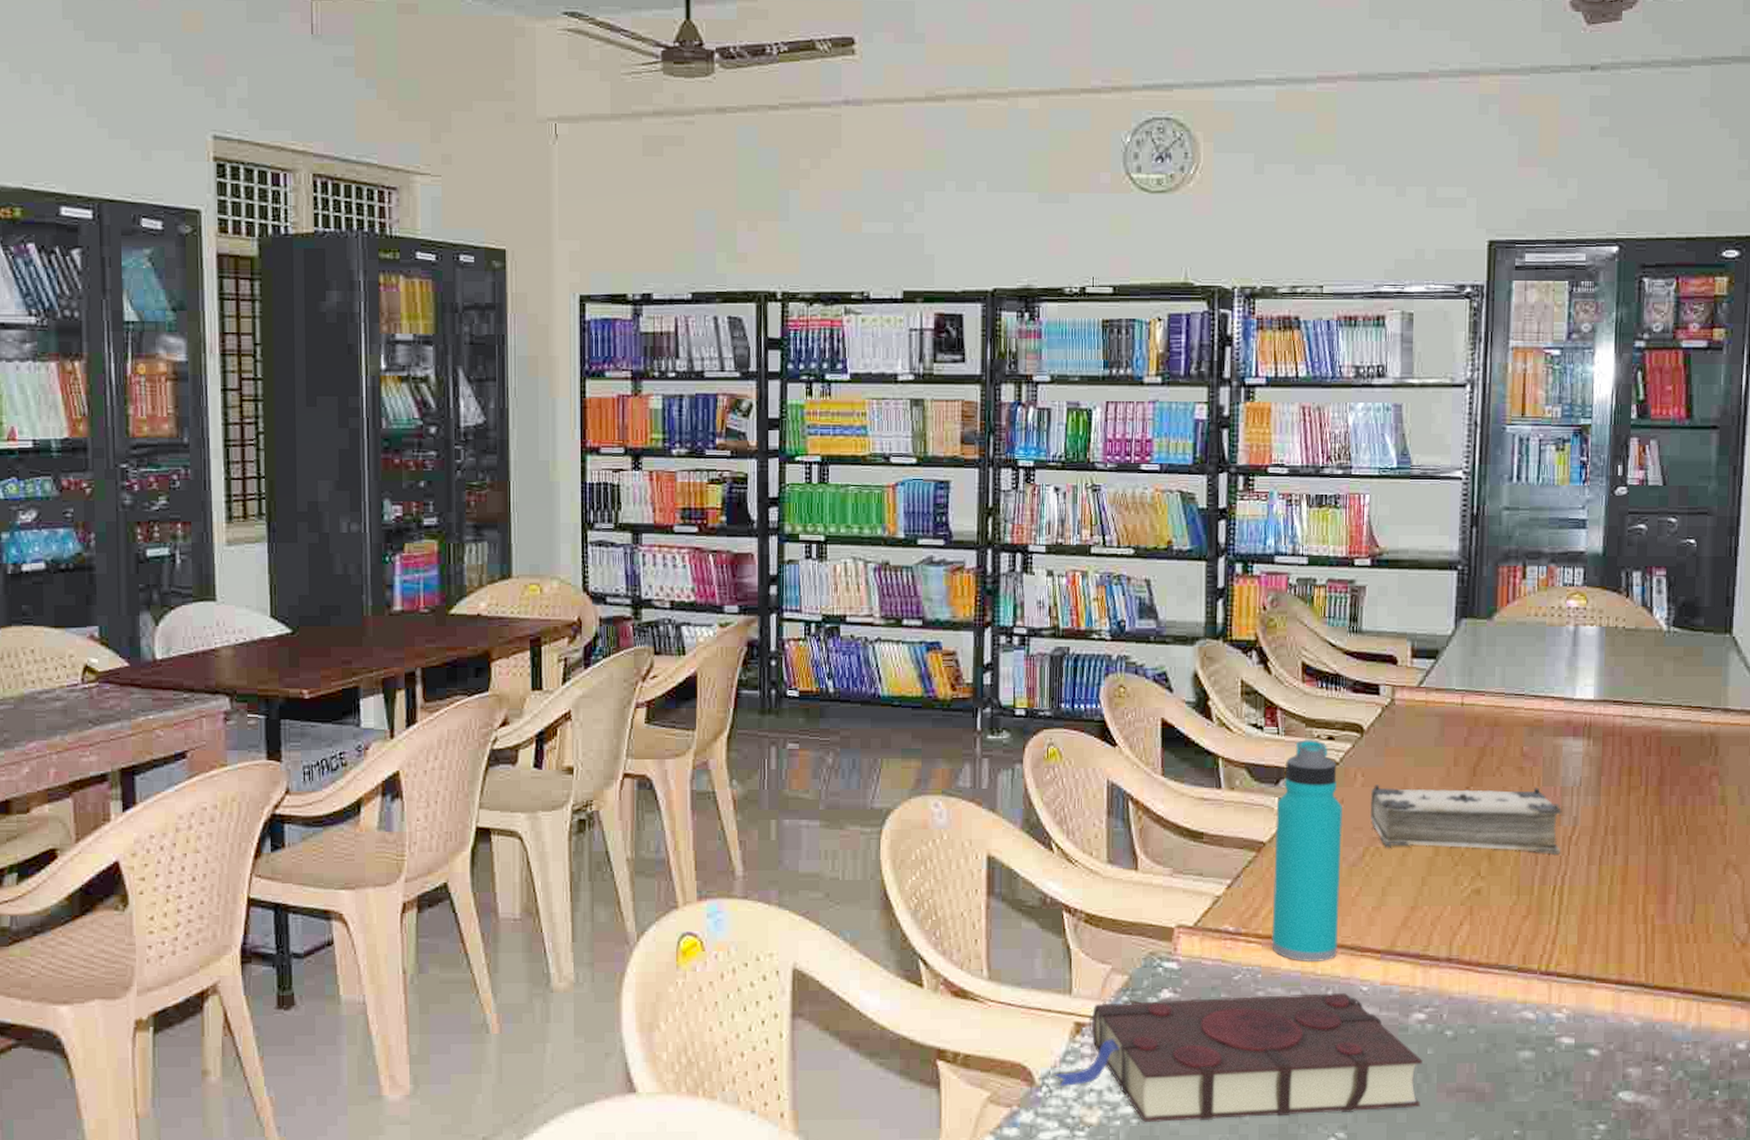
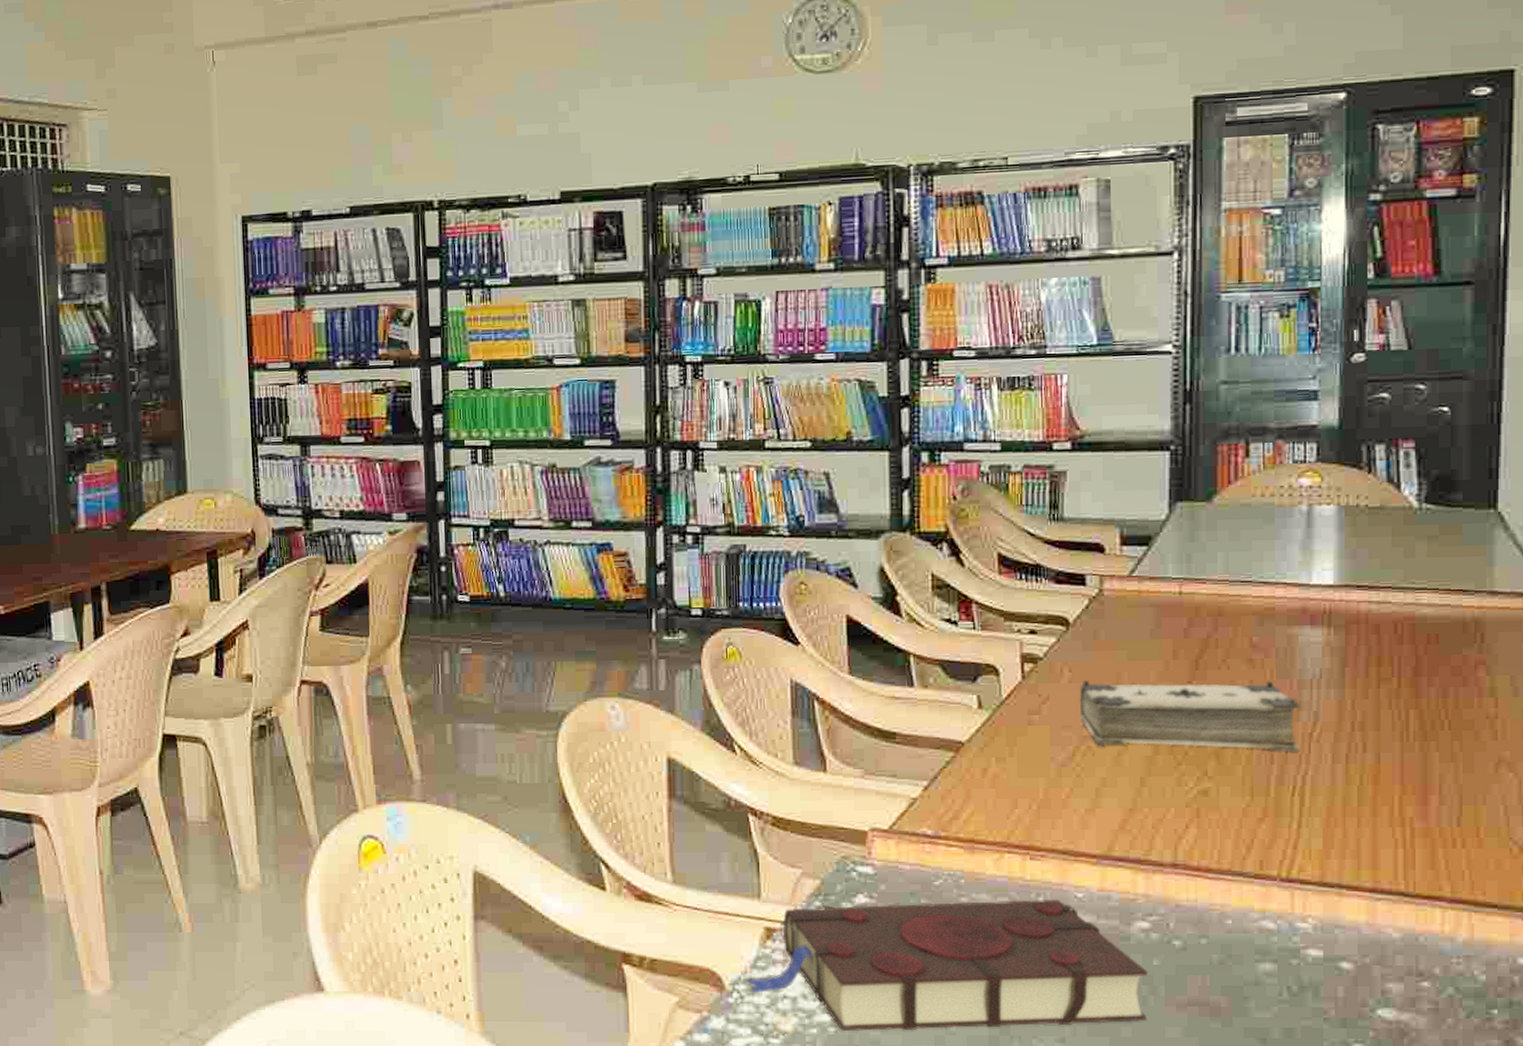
water bottle: present [1271,739,1343,963] -> none [974,633,1050,868]

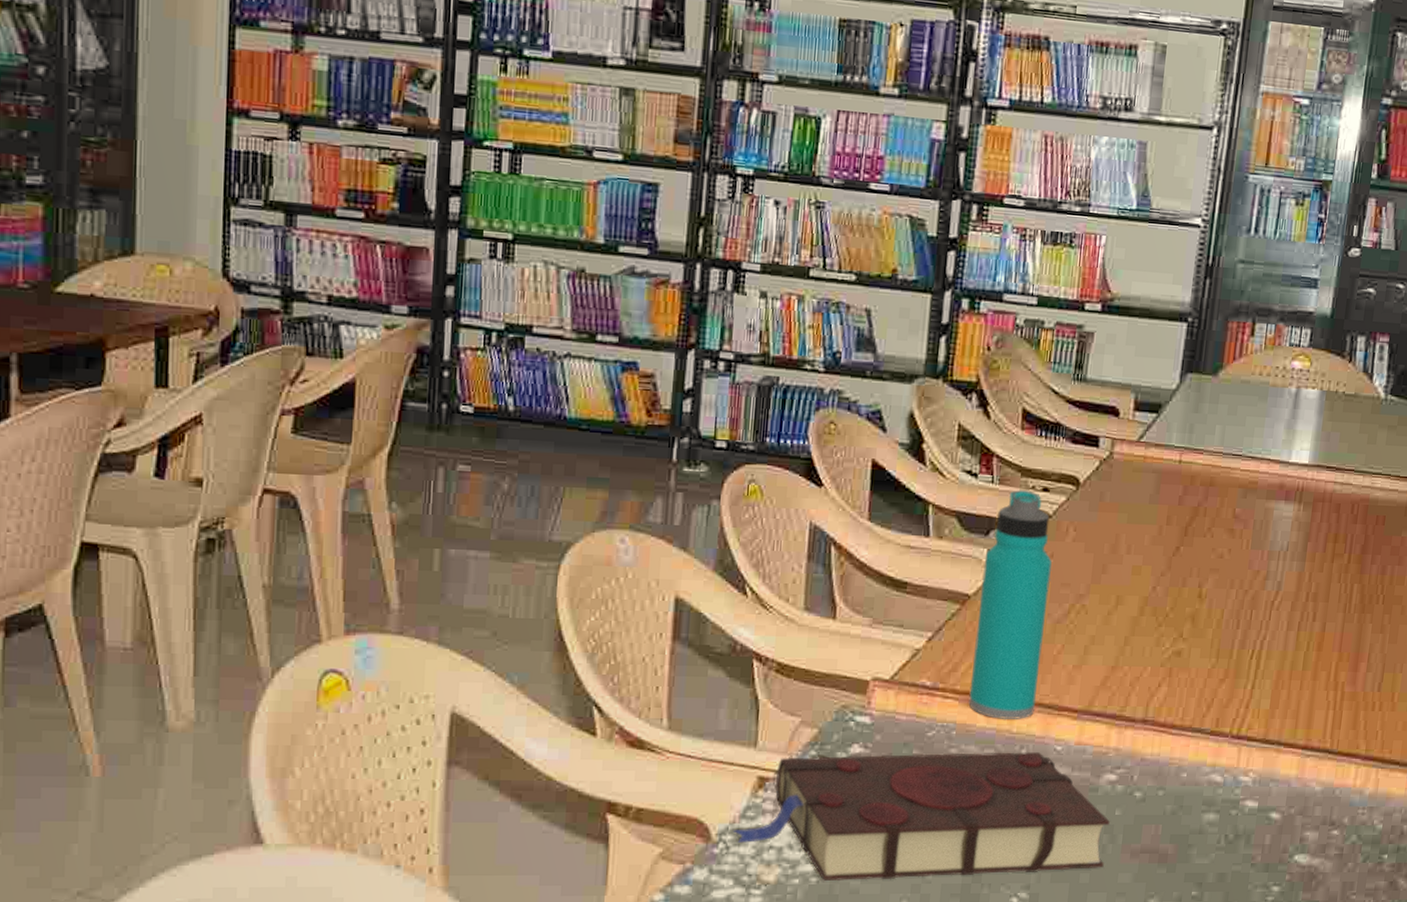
water bottle: none [974,633,1050,868] -> present [968,489,1052,720]
book: present [1080,680,1300,753] -> none [1079,540,1268,619]

